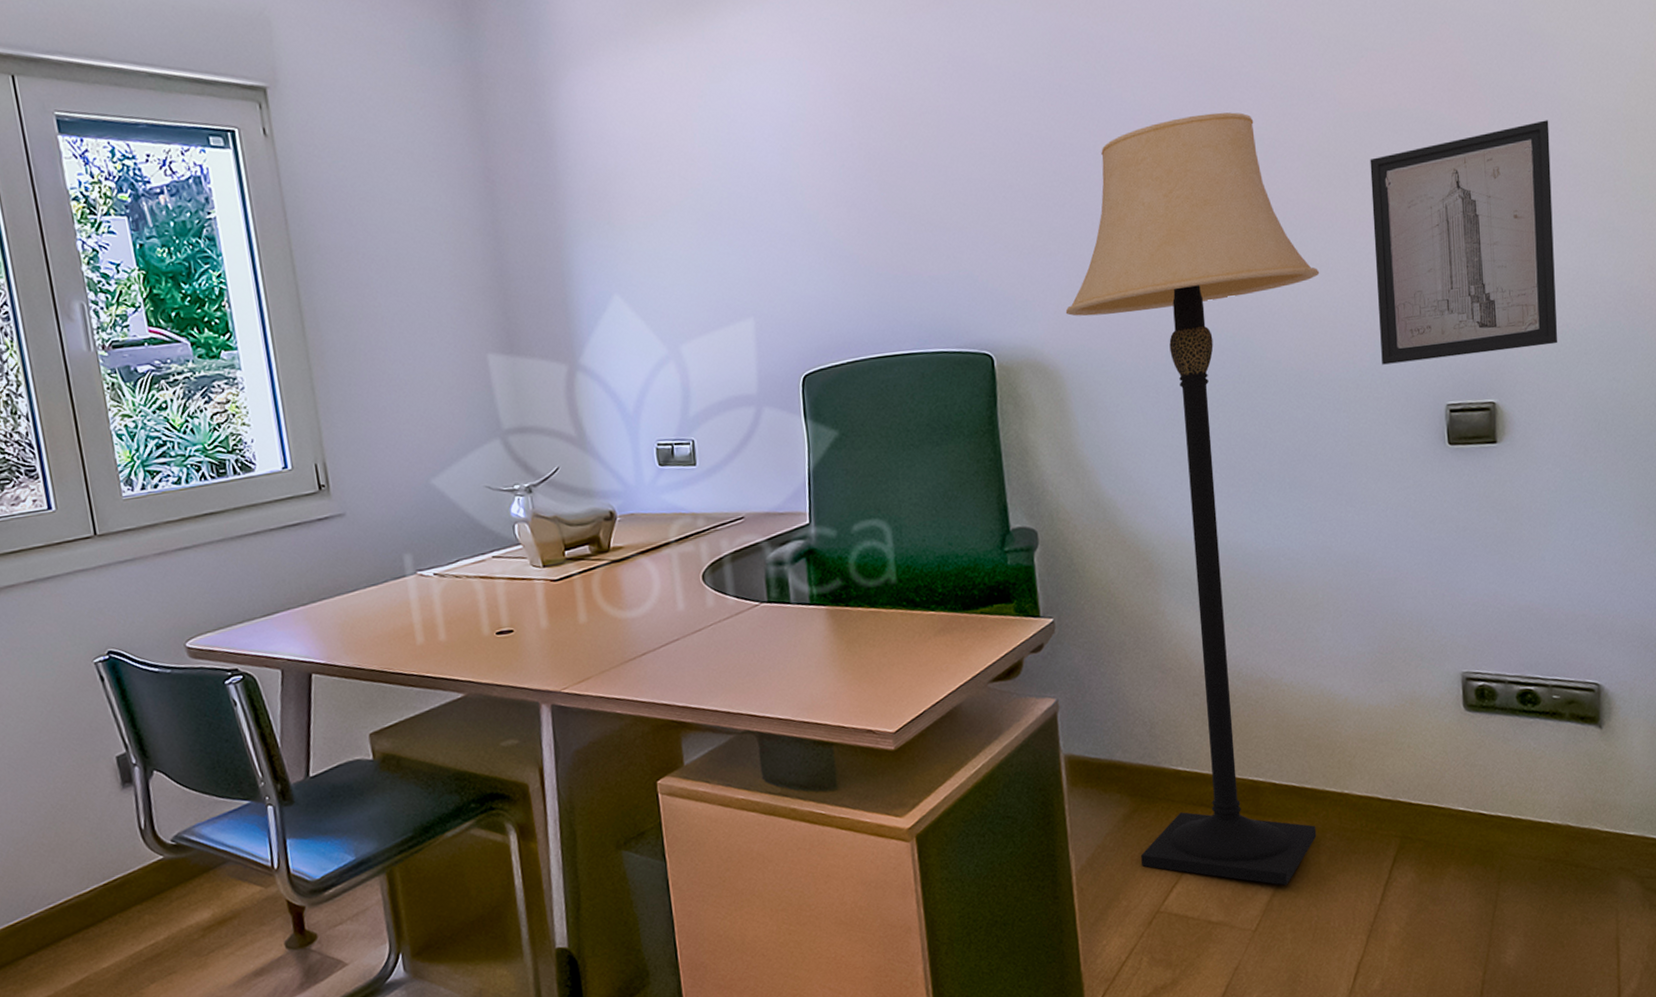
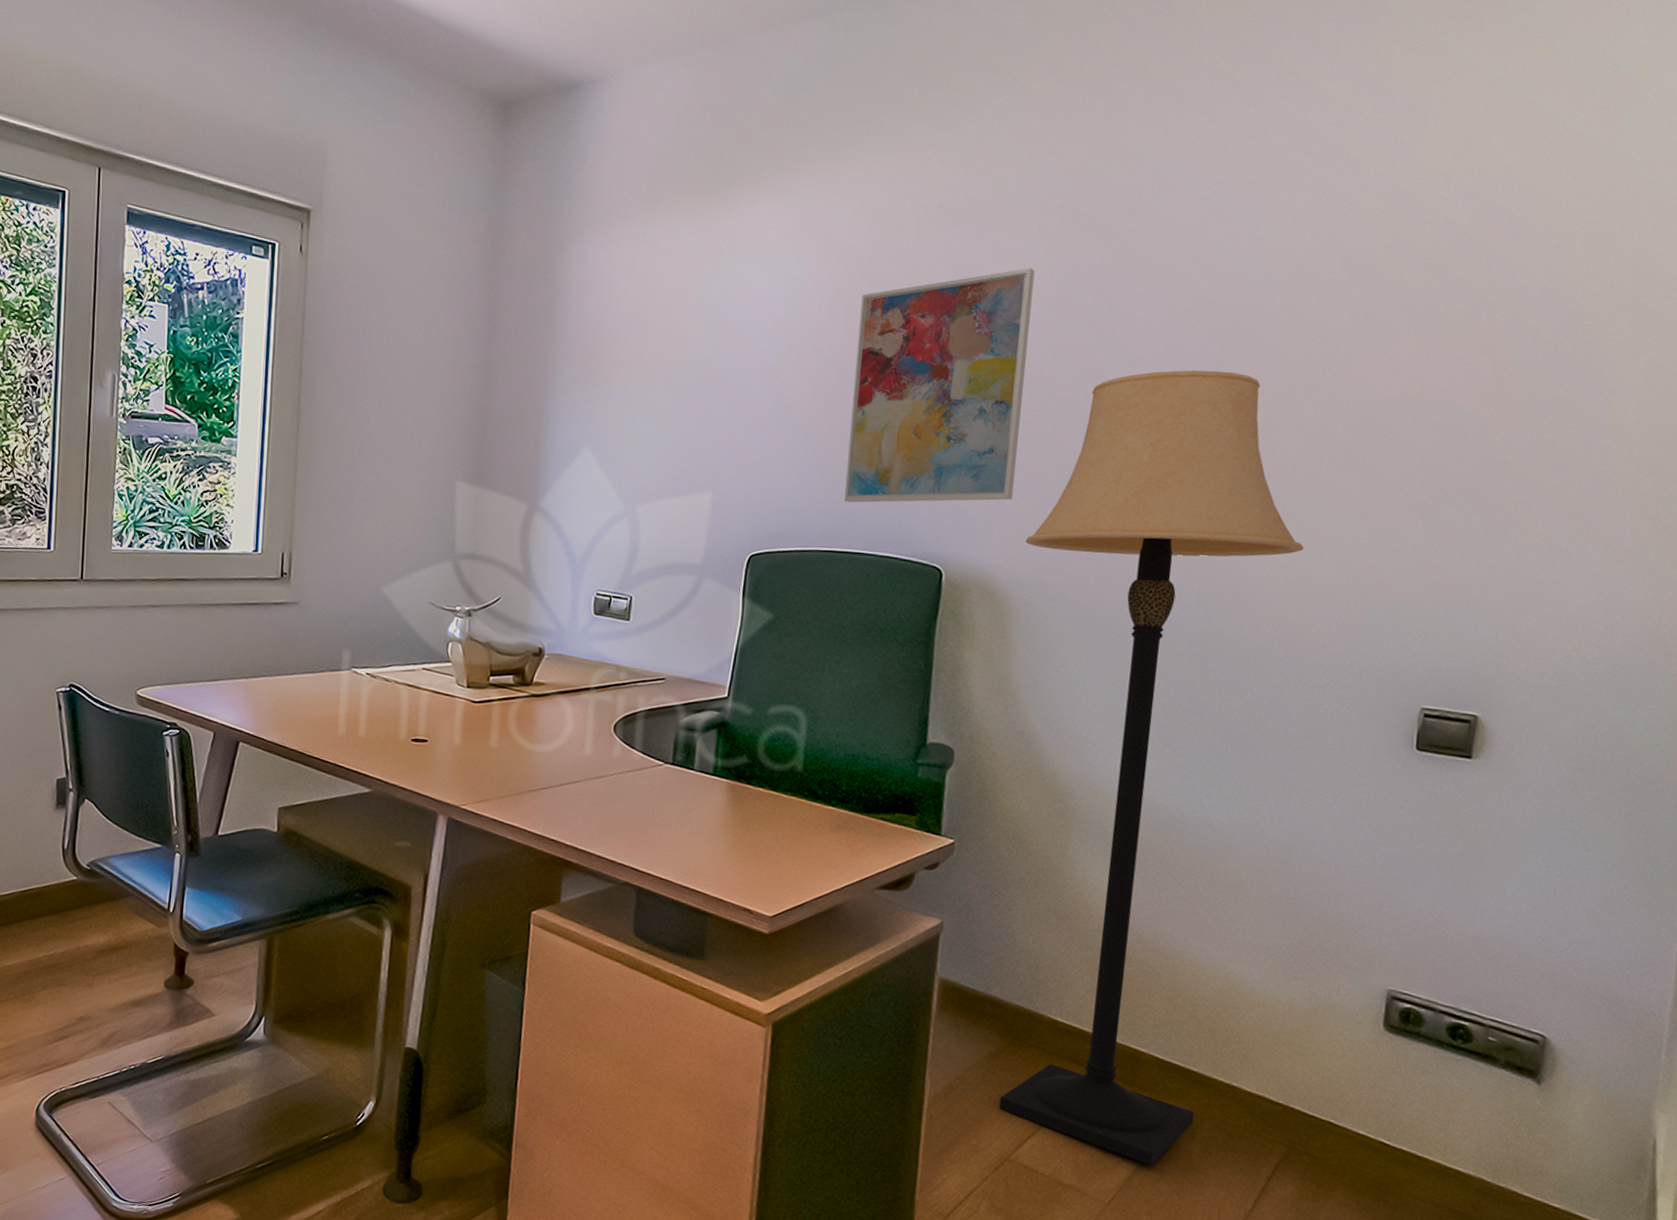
wall art: none [863,38,1047,305] -> present [843,268,1035,503]
wall art: present [1370,119,1558,365] -> none [1356,434,1593,668]

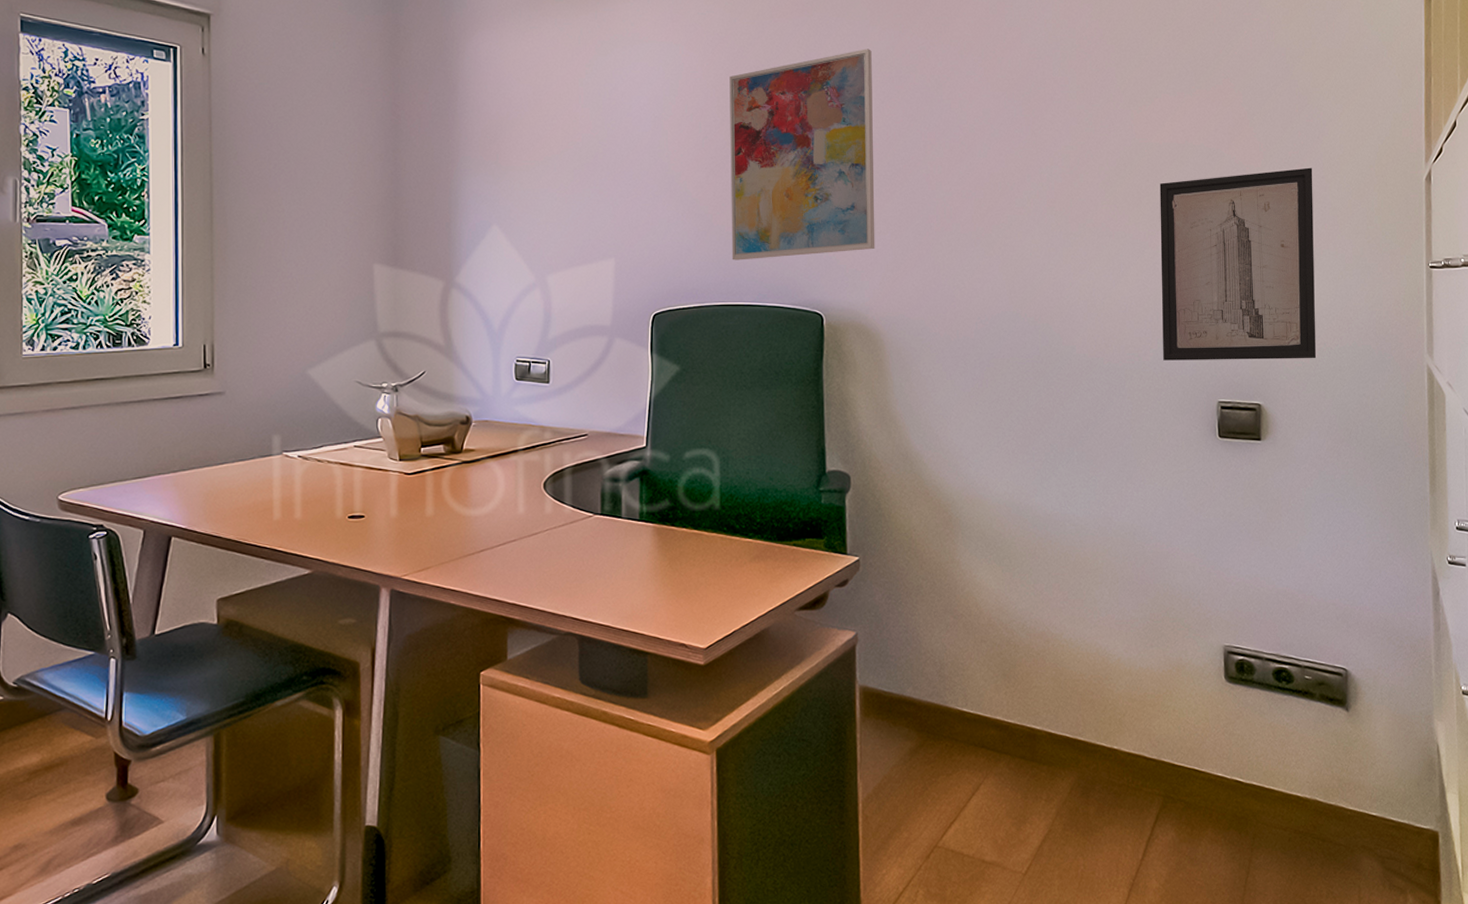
lamp: present [999,370,1305,1166] -> none [889,129,1113,832]
wall art: none [1356,434,1593,668] -> present [1159,167,1317,361]

